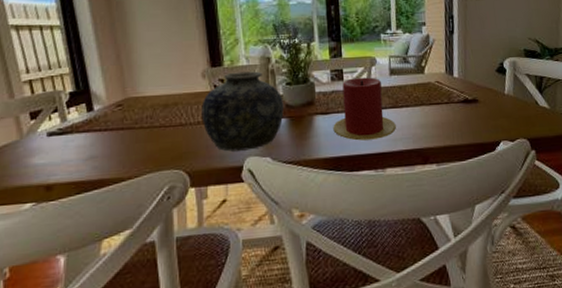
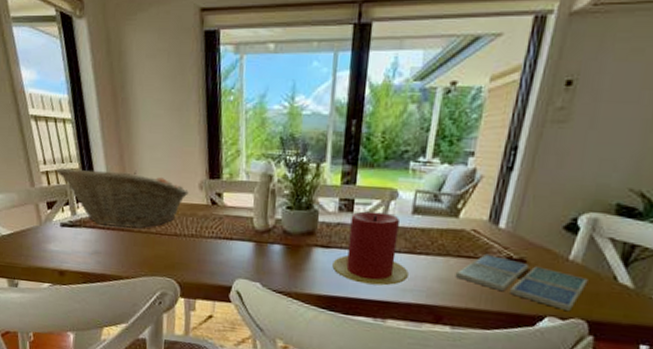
fruit basket: none [41,67,191,127] -> present [55,167,189,229]
vase: present [201,71,284,152] -> none [195,187,281,272]
drink coaster: none [431,98,521,135] -> present [455,253,588,312]

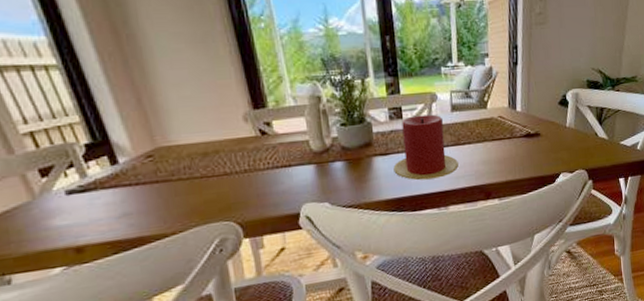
fruit basket: present [55,167,189,229] -> none [44,113,232,182]
drink coaster: present [455,253,588,312] -> none [493,133,581,166]

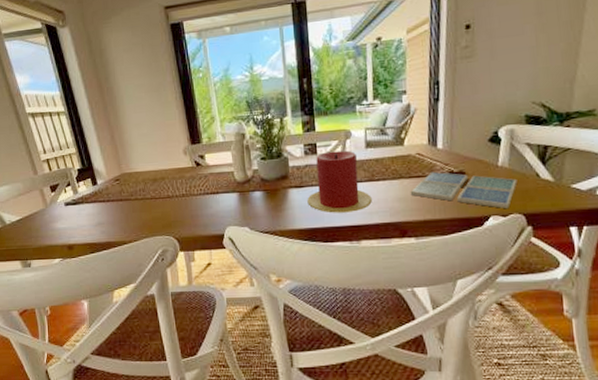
drink coaster: none [493,133,581,166] -> present [410,171,518,209]

